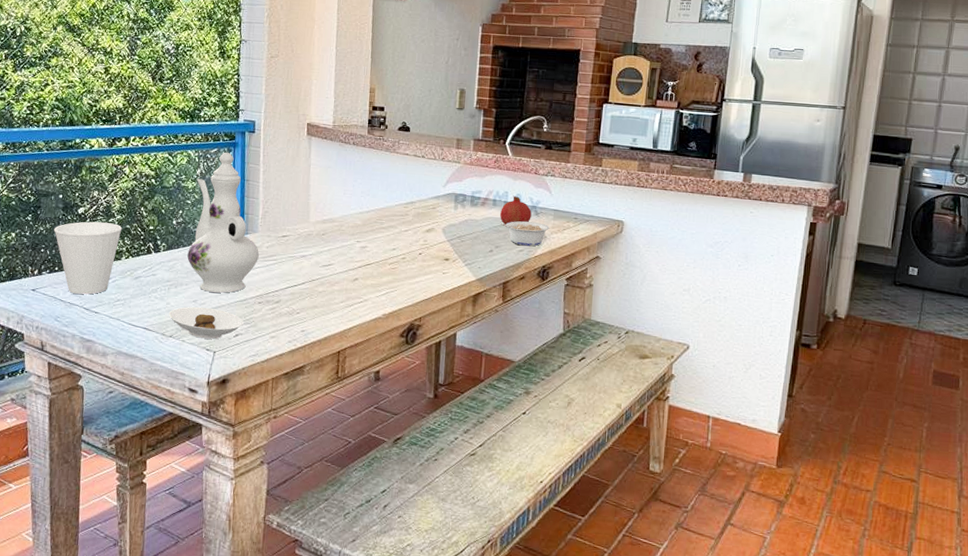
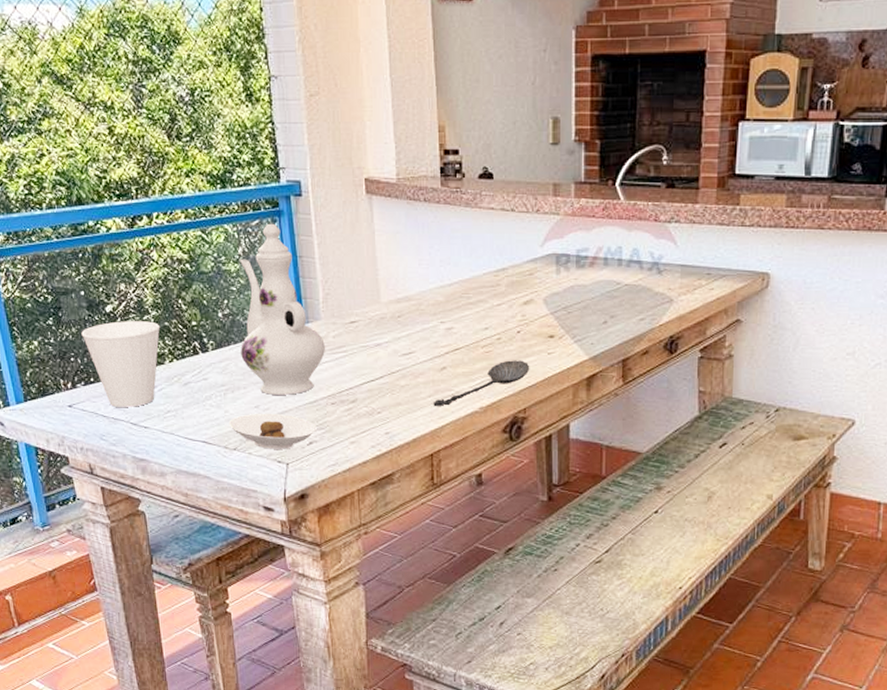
spoon: none [344,276,428,312] -> present [433,360,530,407]
fruit: present [499,195,532,225] -> none [613,251,653,288]
legume: present [501,221,549,247] -> none [615,281,676,313]

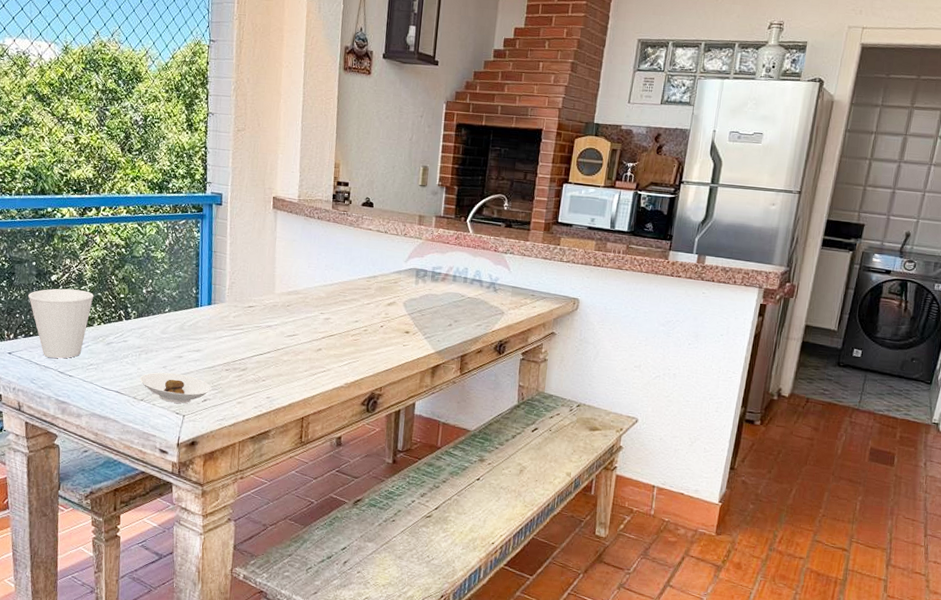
ewer: present [240,223,326,395] -> none [157,223,227,360]
spoon: present [433,360,530,407] -> none [308,348,388,380]

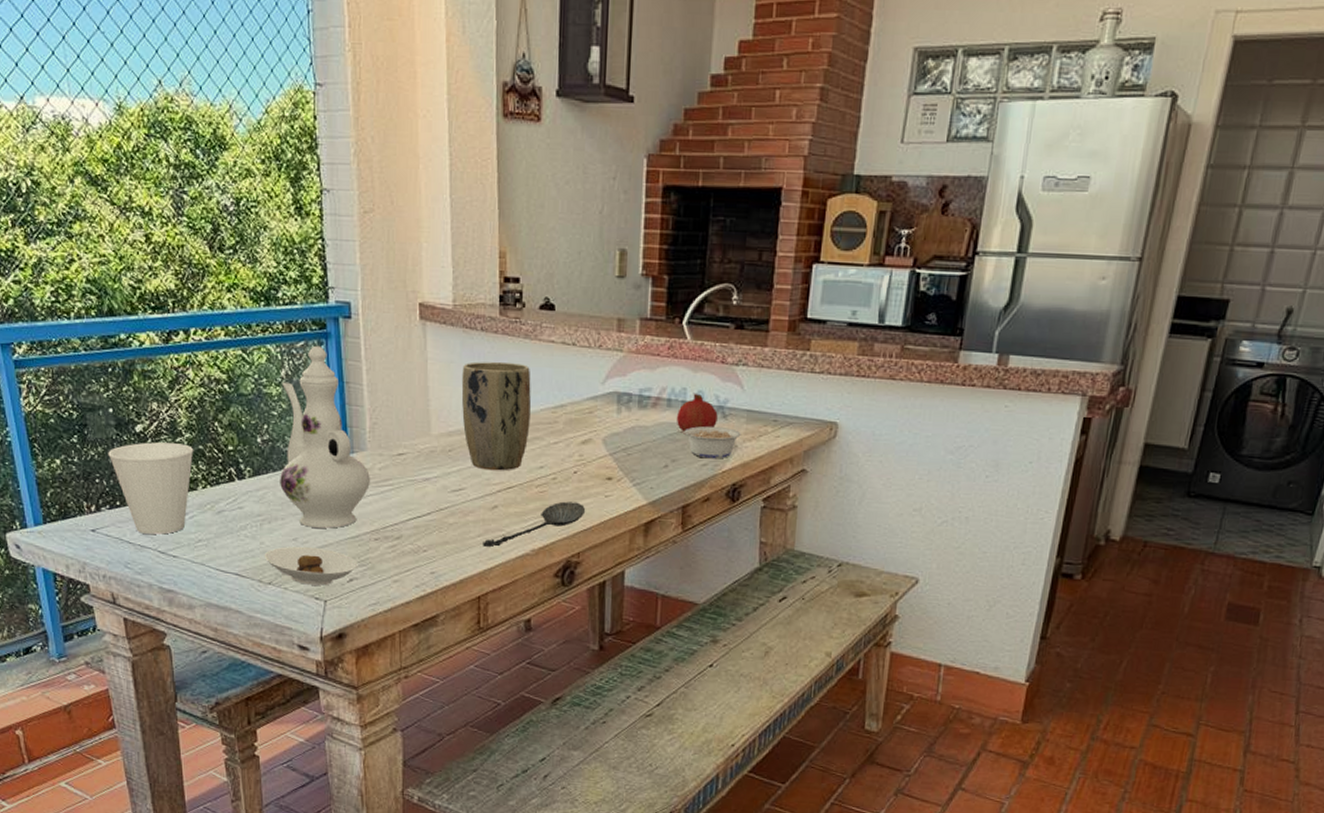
ewer: none [157,223,227,360] -> present [280,345,371,528]
plant pot: none [299,241,353,323] -> present [461,361,531,471]
spoon: none [308,348,388,380] -> present [482,501,586,548]
fruit: none [459,272,490,300] -> present [676,393,718,432]
legume: none [460,296,507,322] -> present [678,426,741,459]

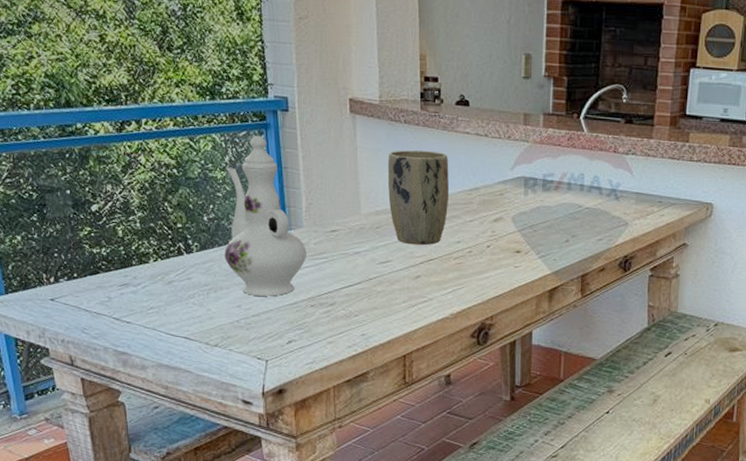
cup: present [108,442,194,535] -> none [66,220,146,303]
saucer: present [264,546,358,586] -> none [210,312,296,347]
spoon: present [482,501,586,548] -> none [407,271,498,312]
fruit: present [676,393,718,432] -> none [575,178,611,211]
legume: present [678,426,741,459] -> none [577,206,631,235]

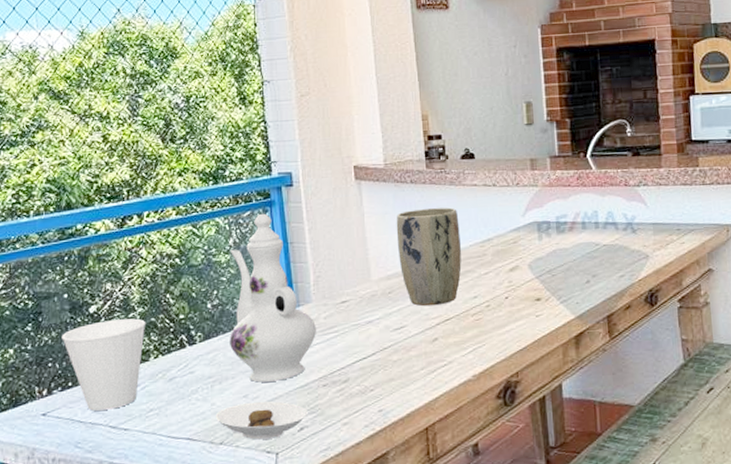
cup: none [66,220,146,303] -> present [62,318,146,411]
saucer: none [210,312,296,347] -> present [215,401,308,440]

